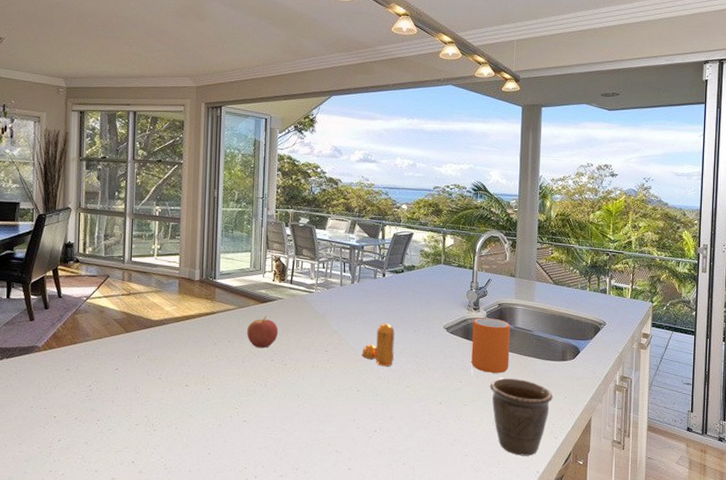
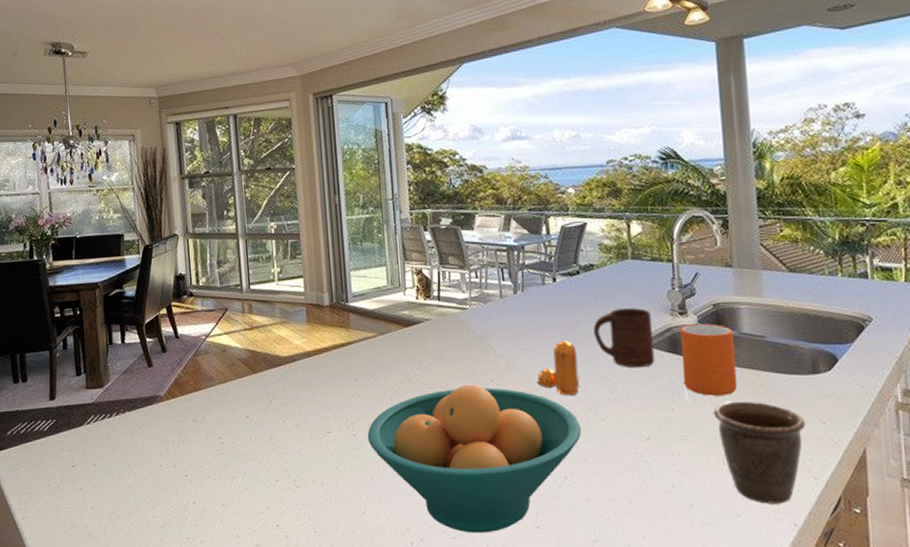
fruit bowl: none [219,353,391,473] -> present [367,384,581,533]
apple: present [246,316,279,348] -> none [391,342,430,382]
cup: none [409,302,454,349] -> present [593,308,655,368]

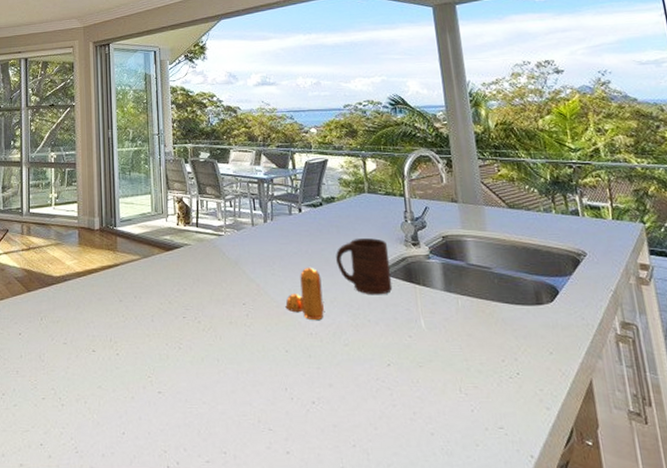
fruit bowl: present [367,384,581,533] -> none [129,307,327,458]
mug: present [680,323,738,396] -> none [414,254,469,324]
mug: present [713,401,806,504] -> none [448,329,534,434]

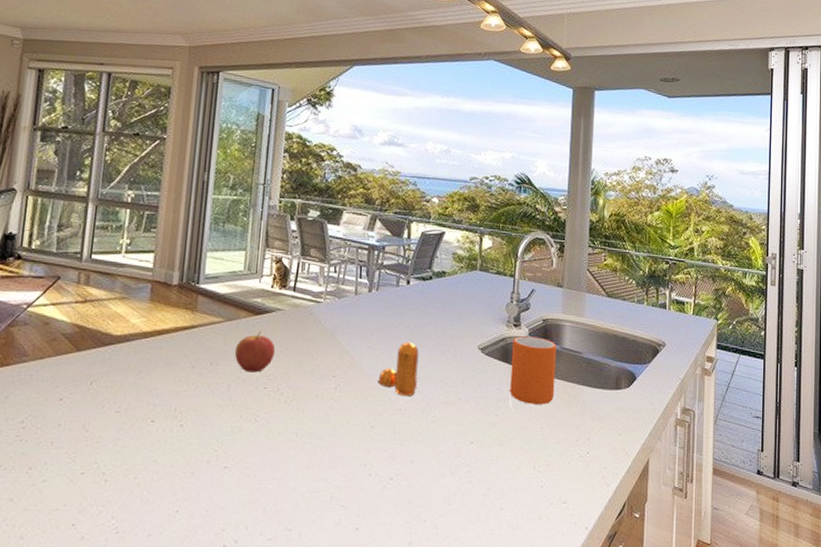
apple: none [153,265,189,304] -> present [234,331,276,373]
cup: present [336,238,393,295] -> none [437,316,490,374]
mug: none [414,254,469,324] -> present [510,336,557,405]

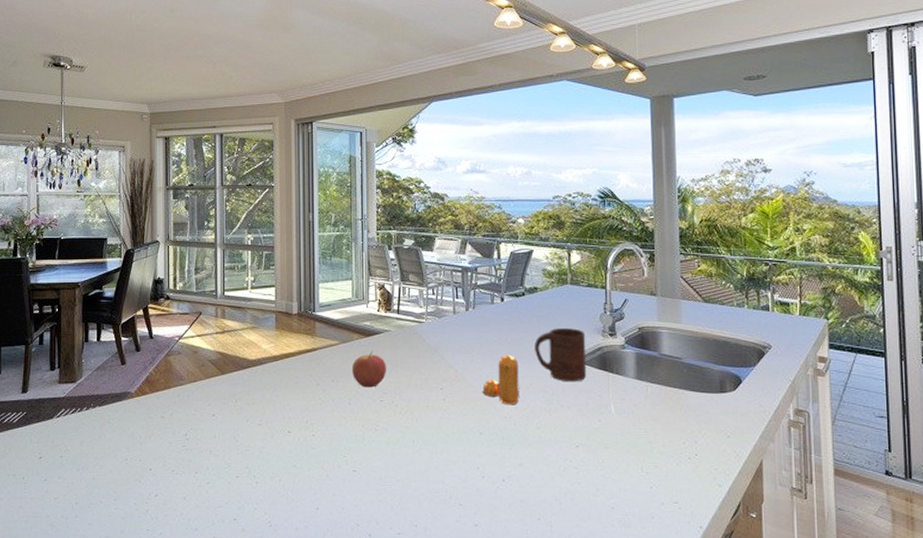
cup: none [437,316,490,374] -> present [535,328,587,382]
mug: present [510,336,557,405] -> none [609,345,657,409]

